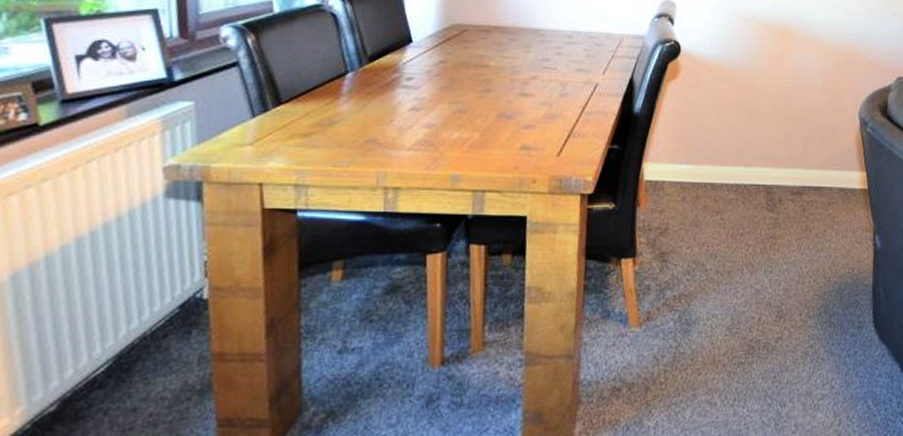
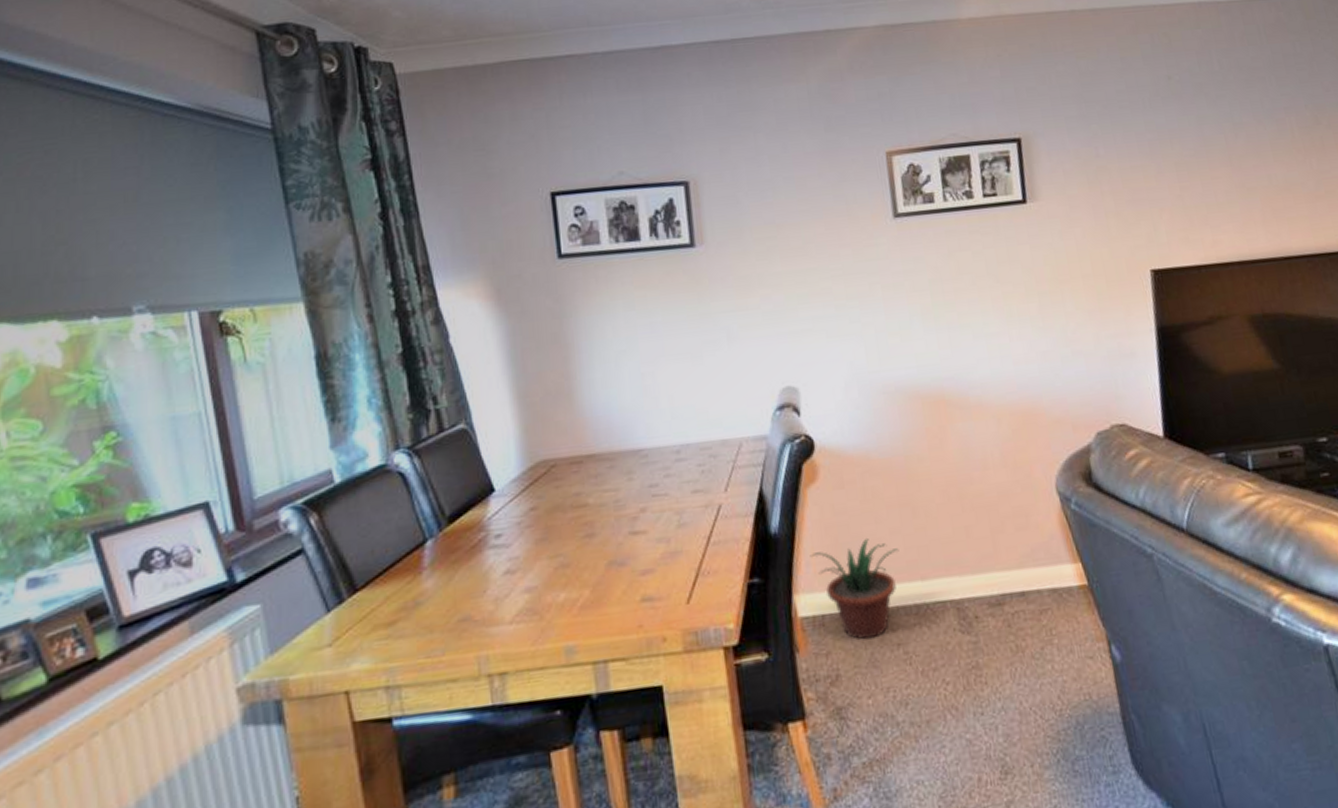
potted plant: none [661,128,732,205] -> present [810,537,899,640]

